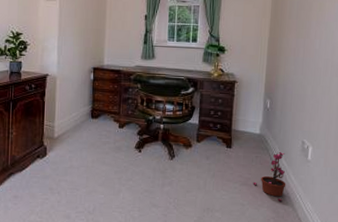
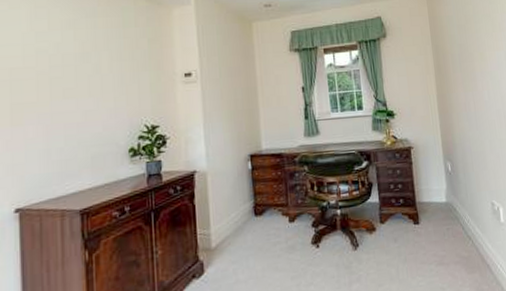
potted plant: present [253,152,286,201] -> none [449,219,485,277]

